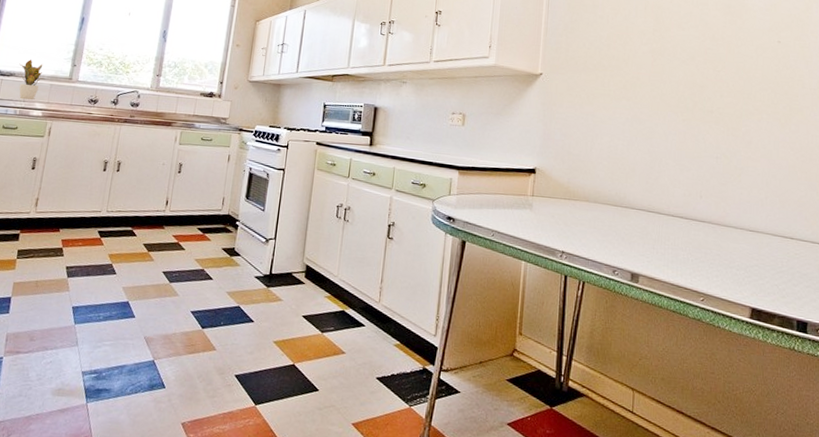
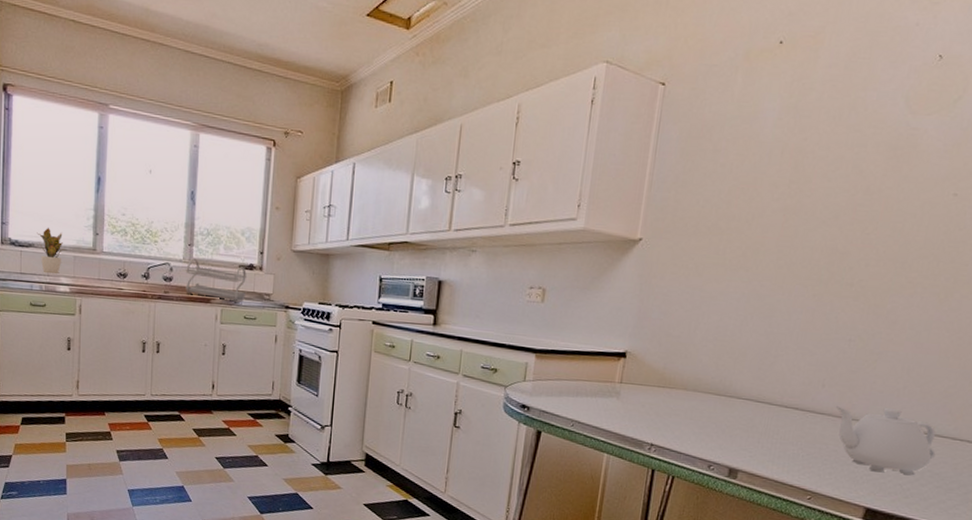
dish rack: none [149,87,207,127] -> present [185,258,247,304]
teapot: none [714,215,800,277] -> present [836,406,936,476]

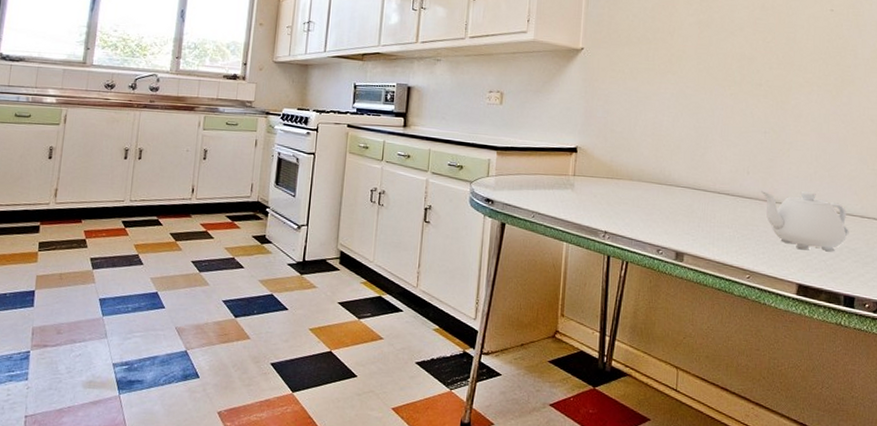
potted plant: present [37,228,67,275] -> none [29,43,58,87]
dish rack: present [185,258,247,304] -> none [170,70,230,111]

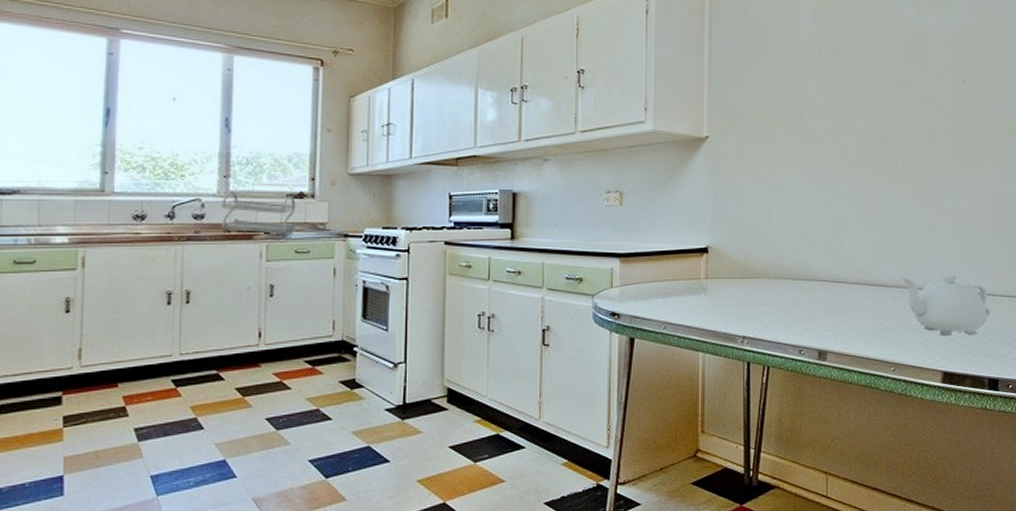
dish rack: none [170,70,230,111] -> present [220,191,297,237]

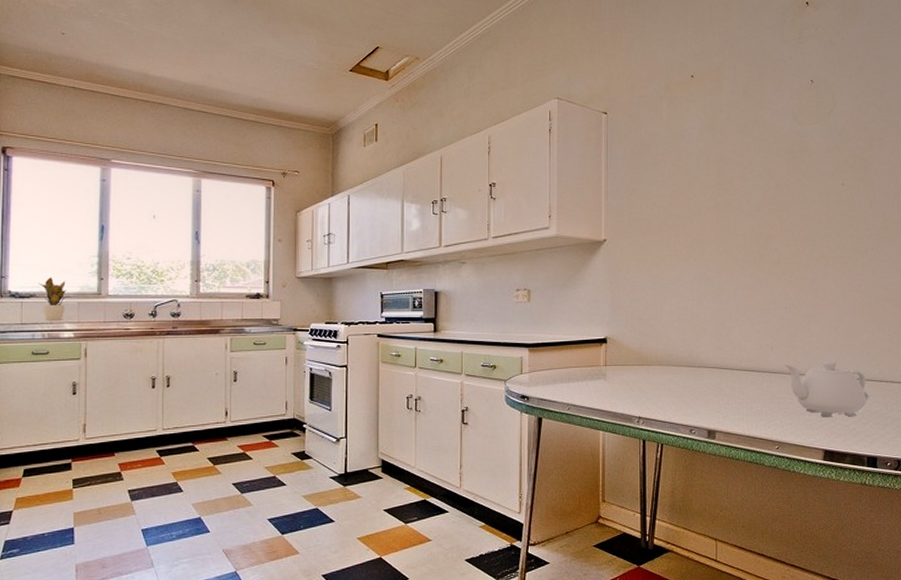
potted plant: none [24,170,66,224] -> present [38,277,71,322]
dish rack: present [220,191,297,237] -> none [193,293,255,331]

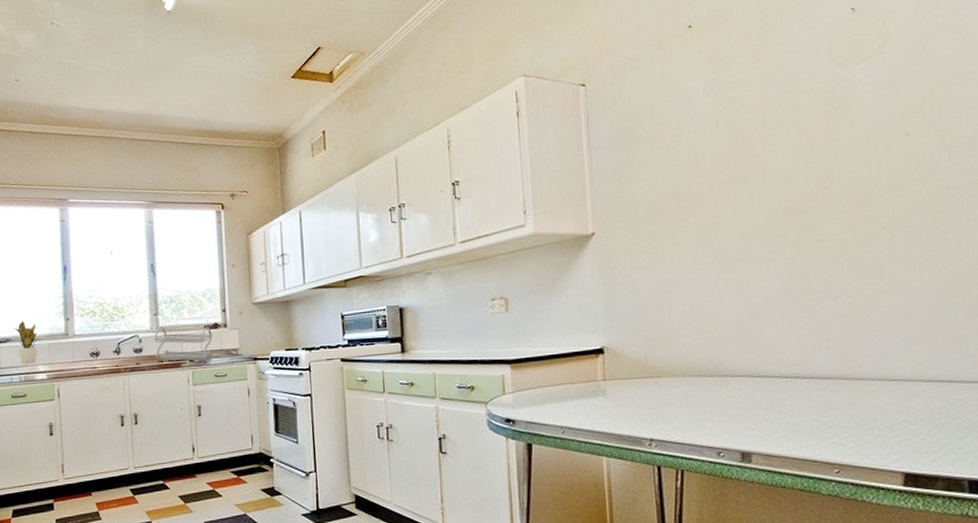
dish rack: none [193,293,255,331] -> present [153,326,215,363]
teapot: present [785,362,869,418] -> none [841,361,966,432]

